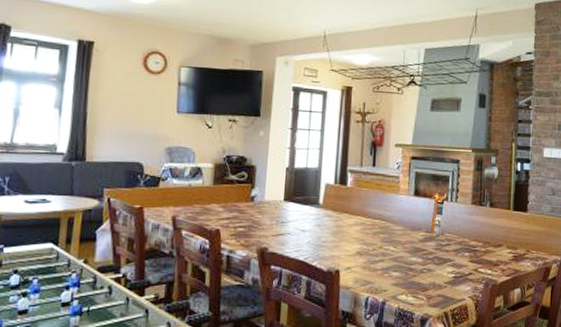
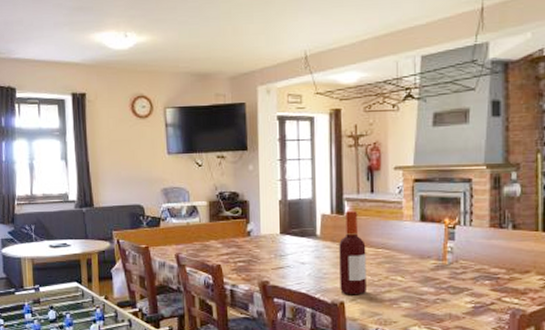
bottle: none [336,181,364,264] -> present [339,210,366,295]

